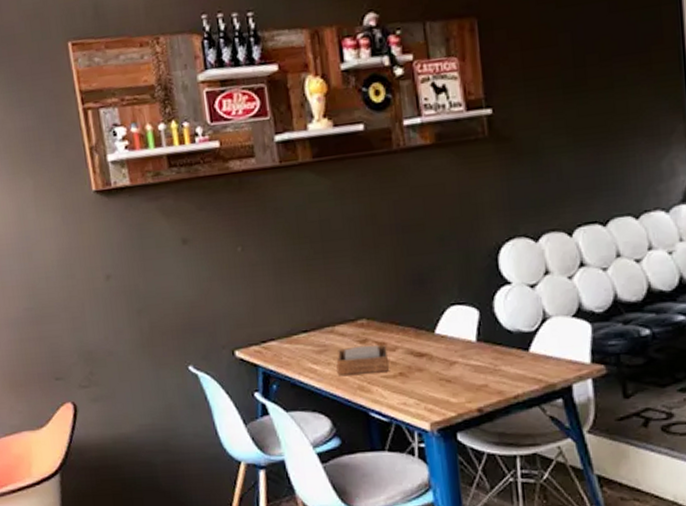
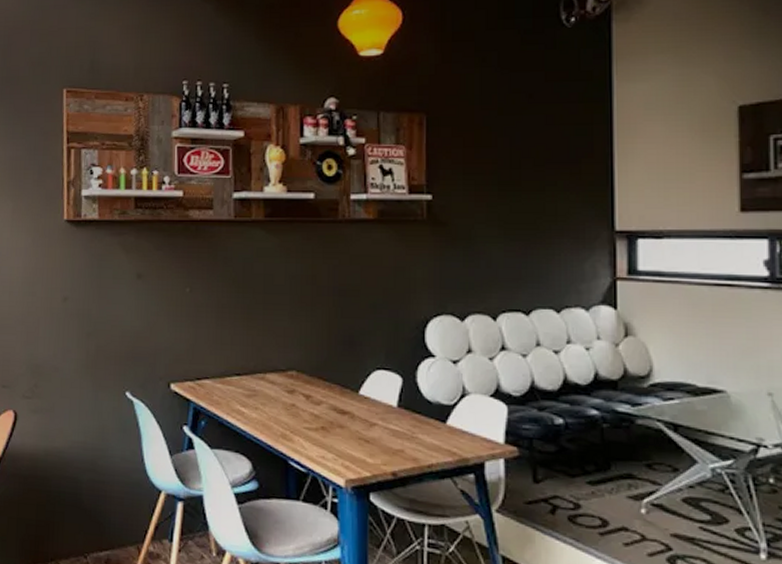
napkin holder: present [336,345,390,375] -> none [263,395,313,424]

